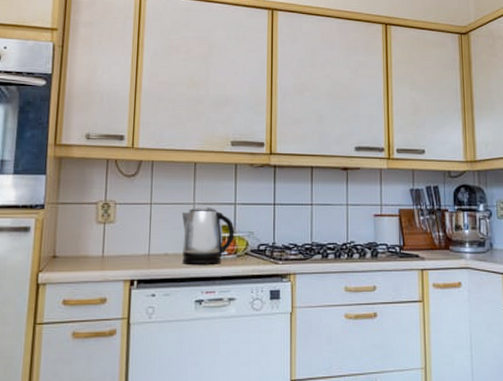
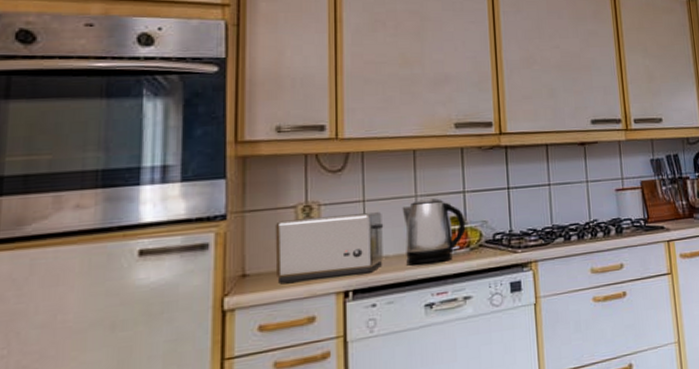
toaster: none [78,213,166,268] -> present [275,211,384,284]

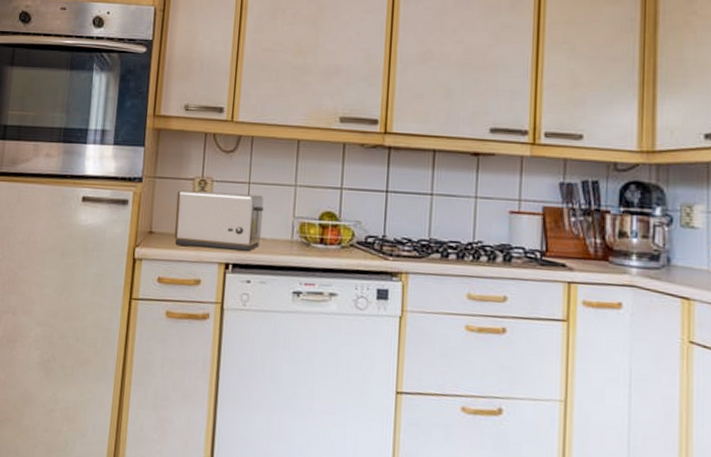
kettle: present [402,198,466,266] -> none [280,189,340,255]

